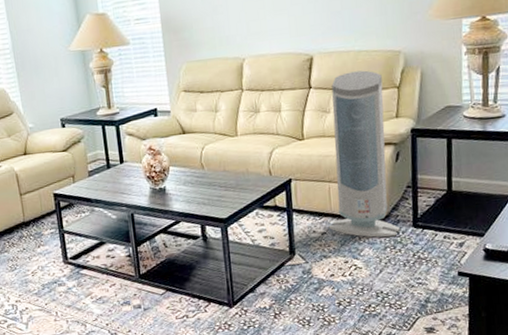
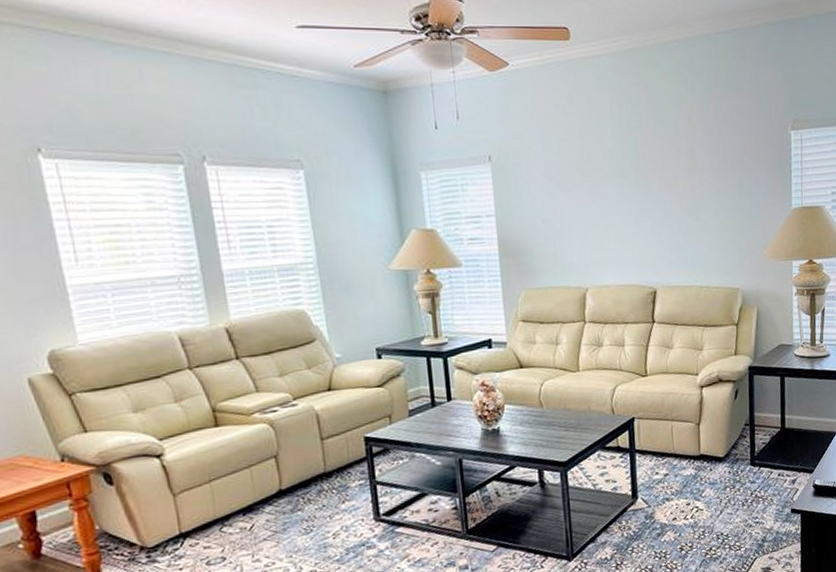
air purifier: present [328,70,401,238] -> none [671,306,740,478]

